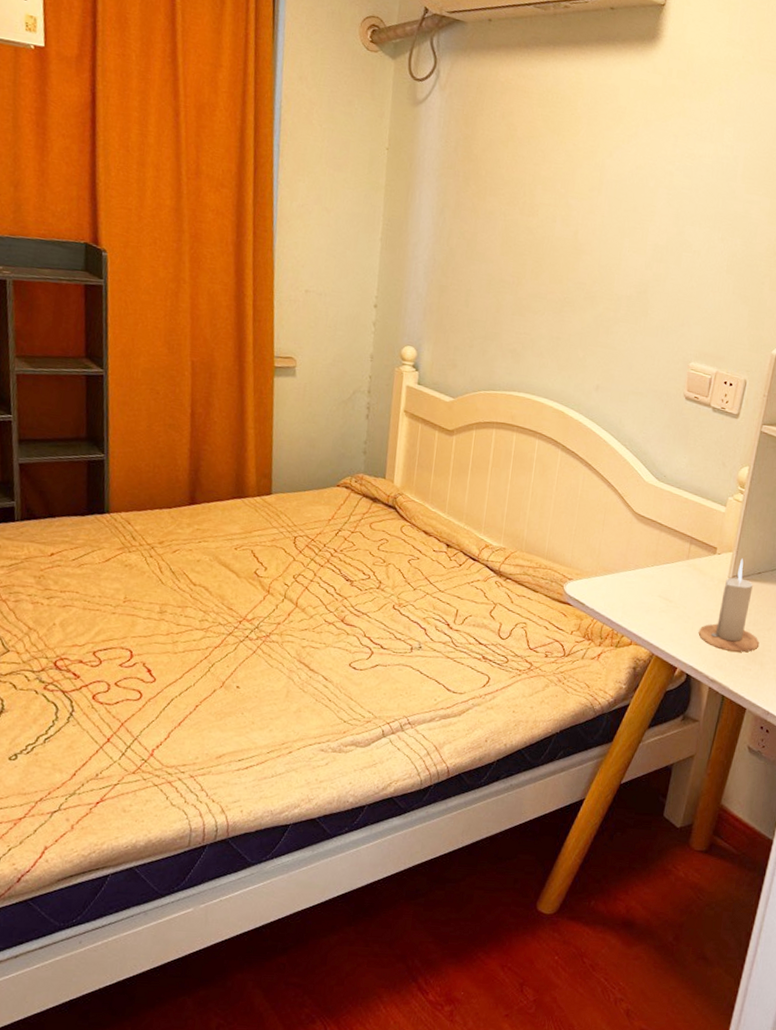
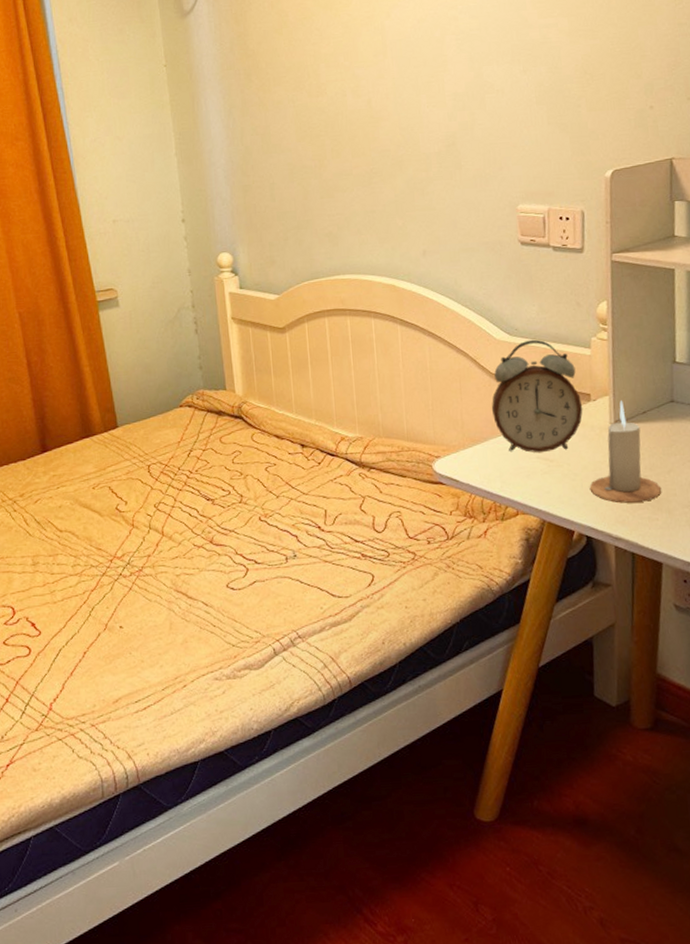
alarm clock: none [627,488,709,594] -> present [491,339,583,453]

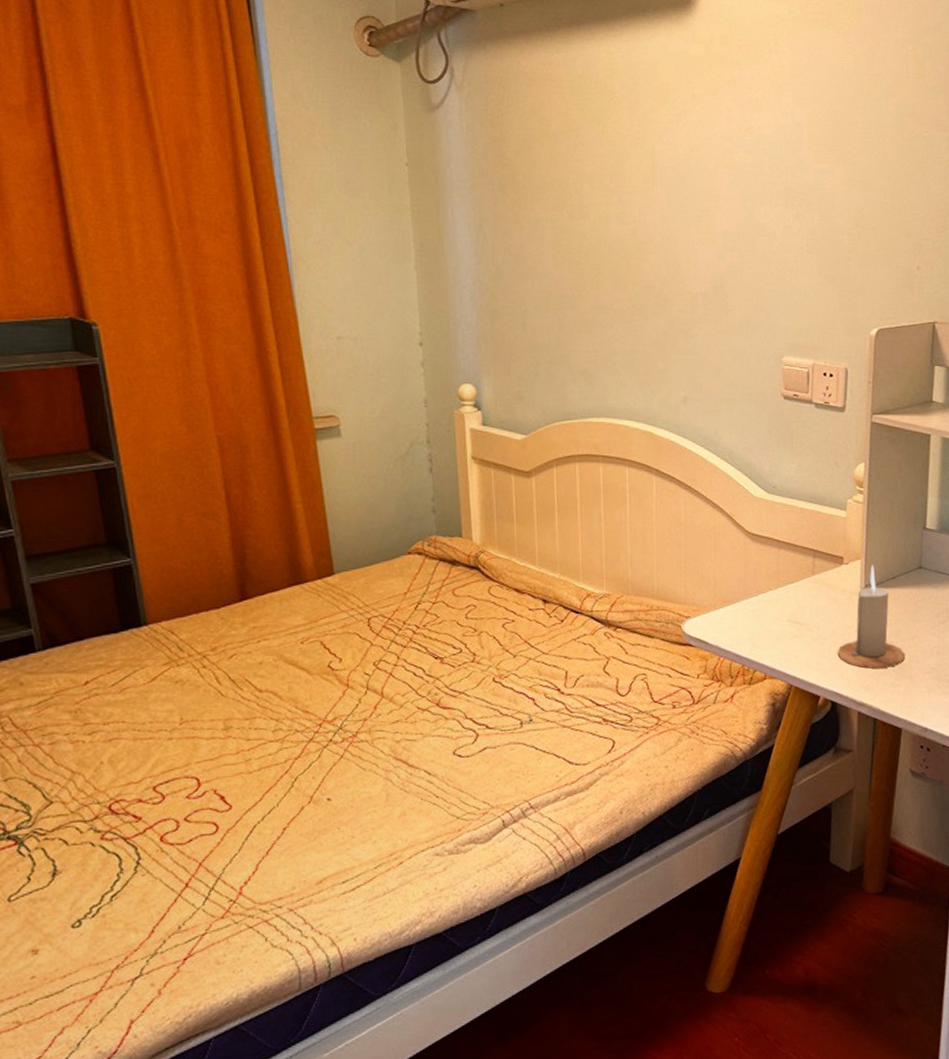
alarm clock: present [491,339,583,453] -> none [745,498,835,616]

